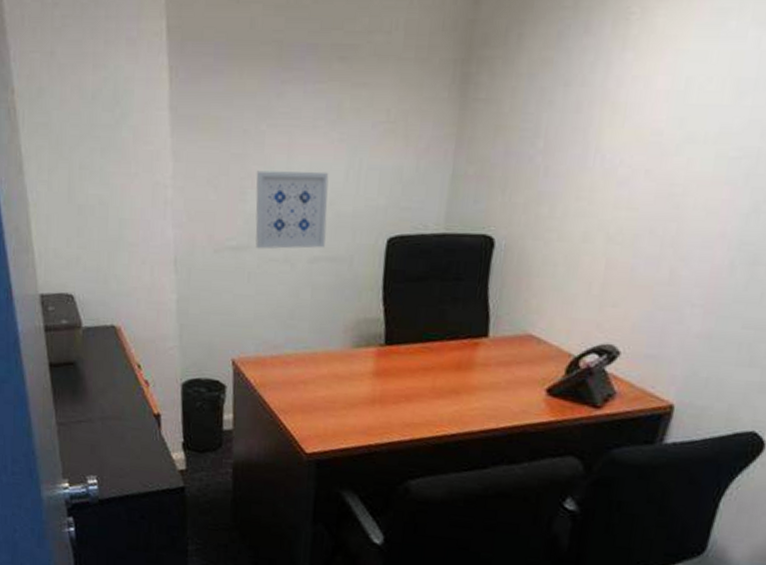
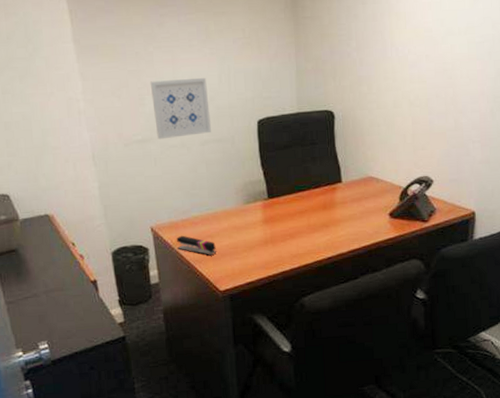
stapler: none [261,375,309,406] -> present [177,235,217,255]

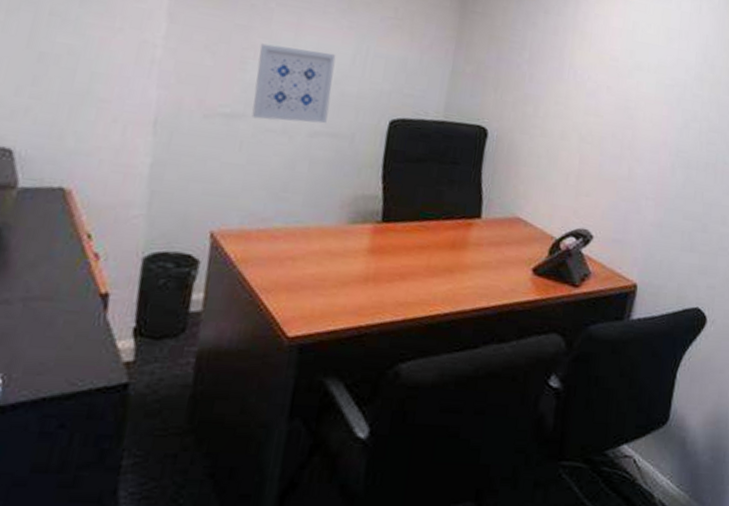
stapler: present [177,235,217,255] -> none [241,250,297,285]

